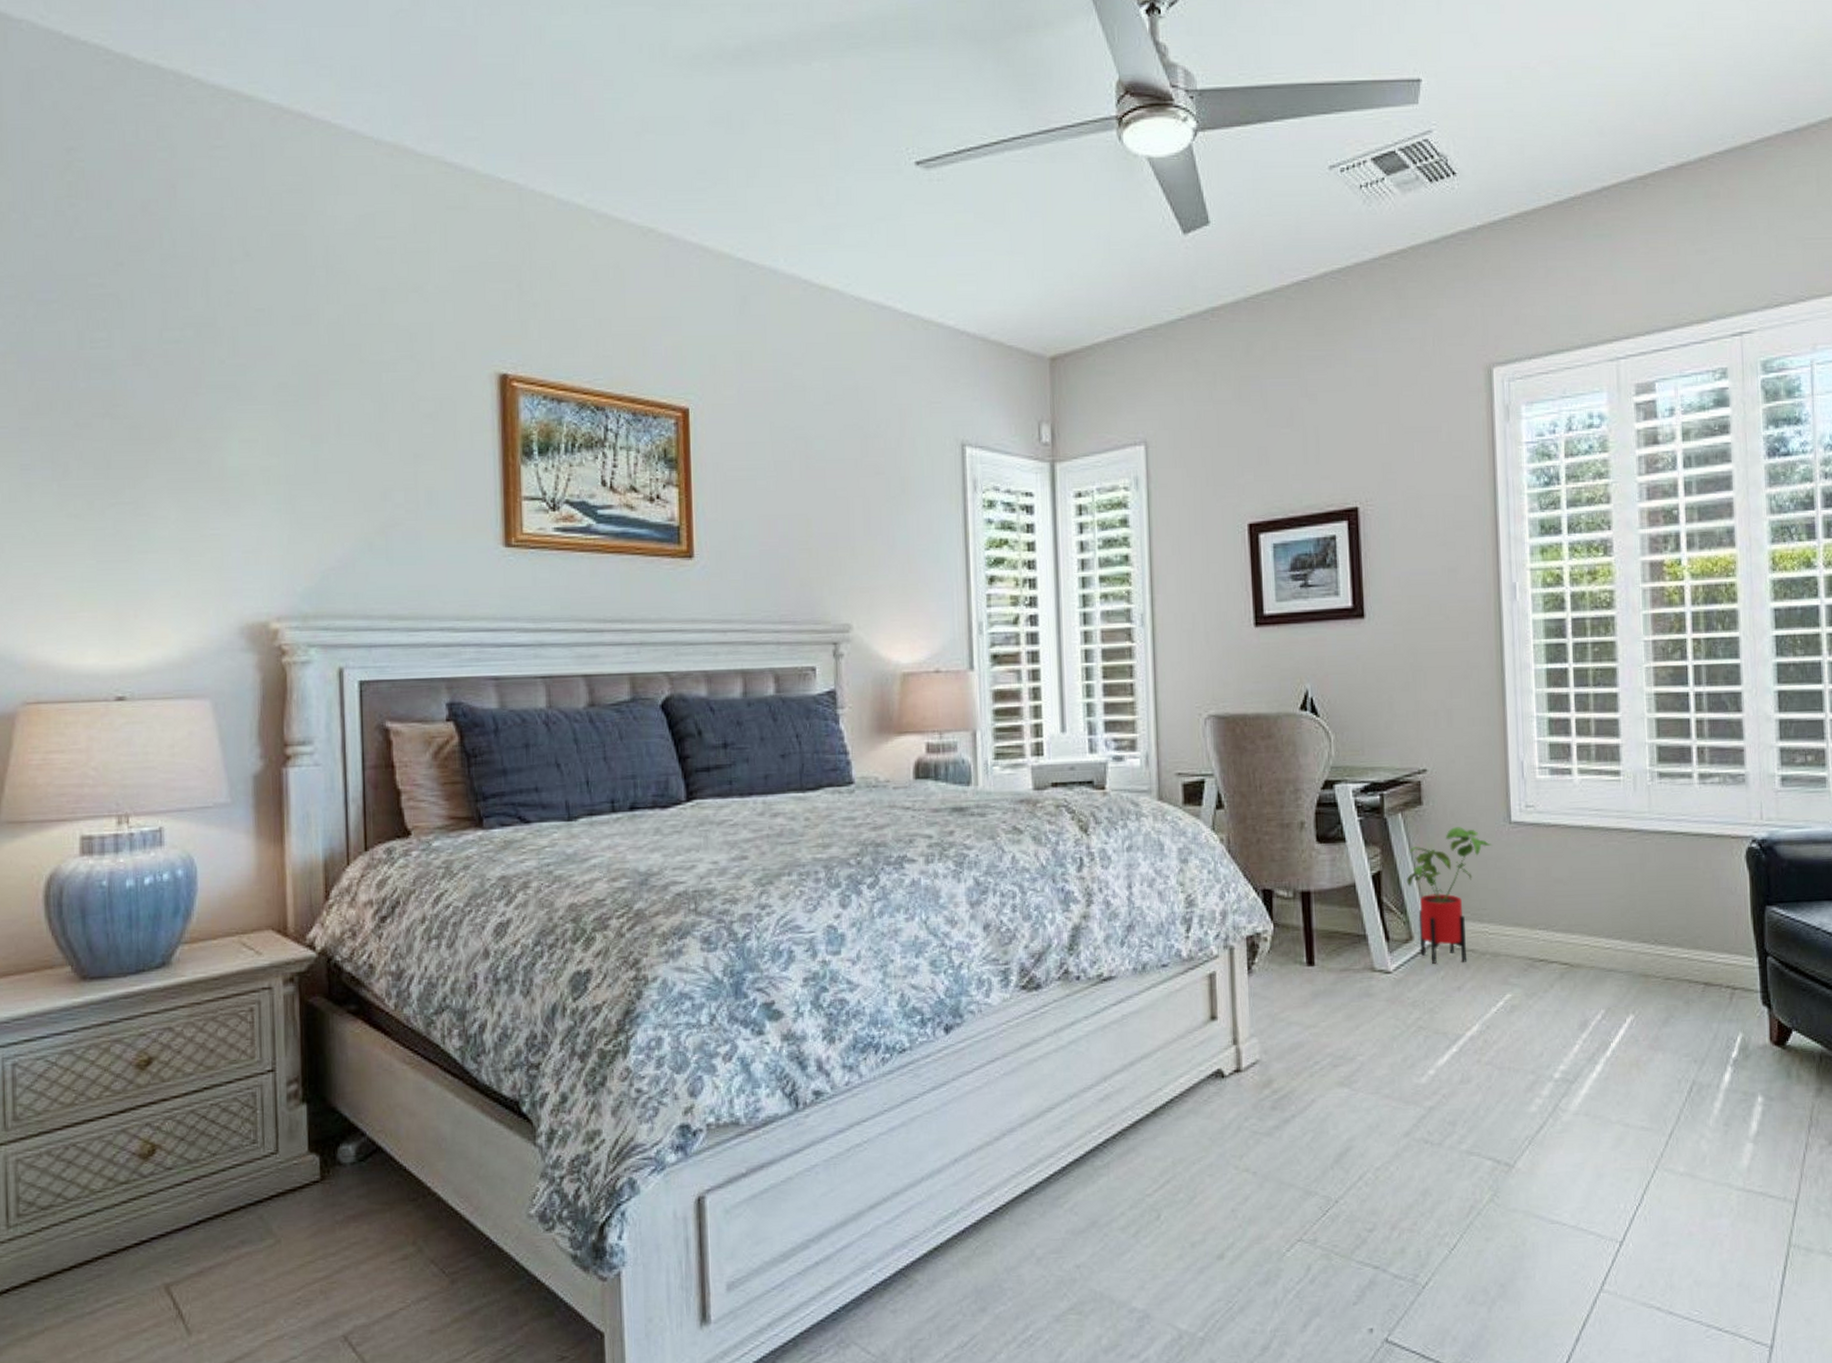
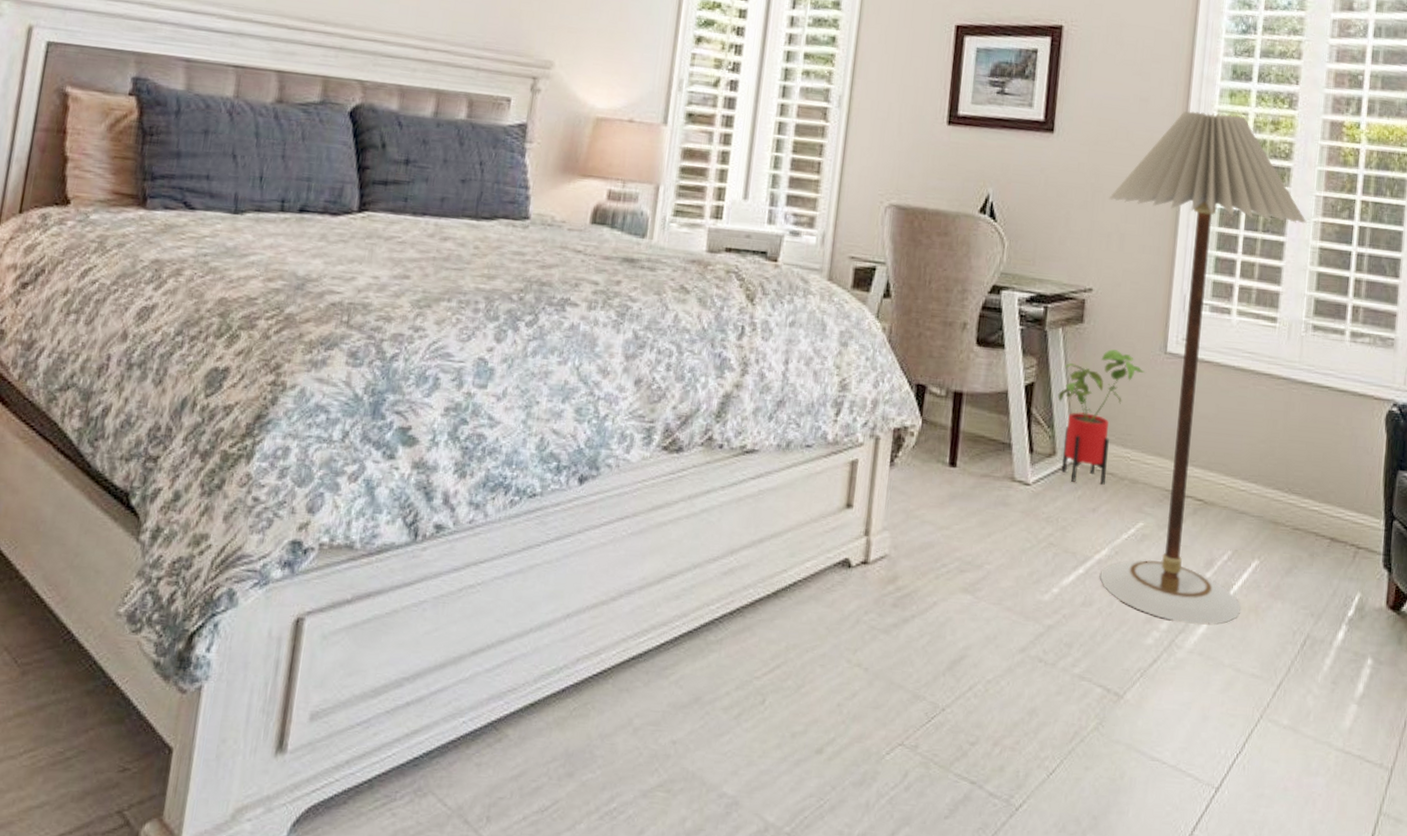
floor lamp: none [1430,571,1639,1087] -> present [1099,111,1307,626]

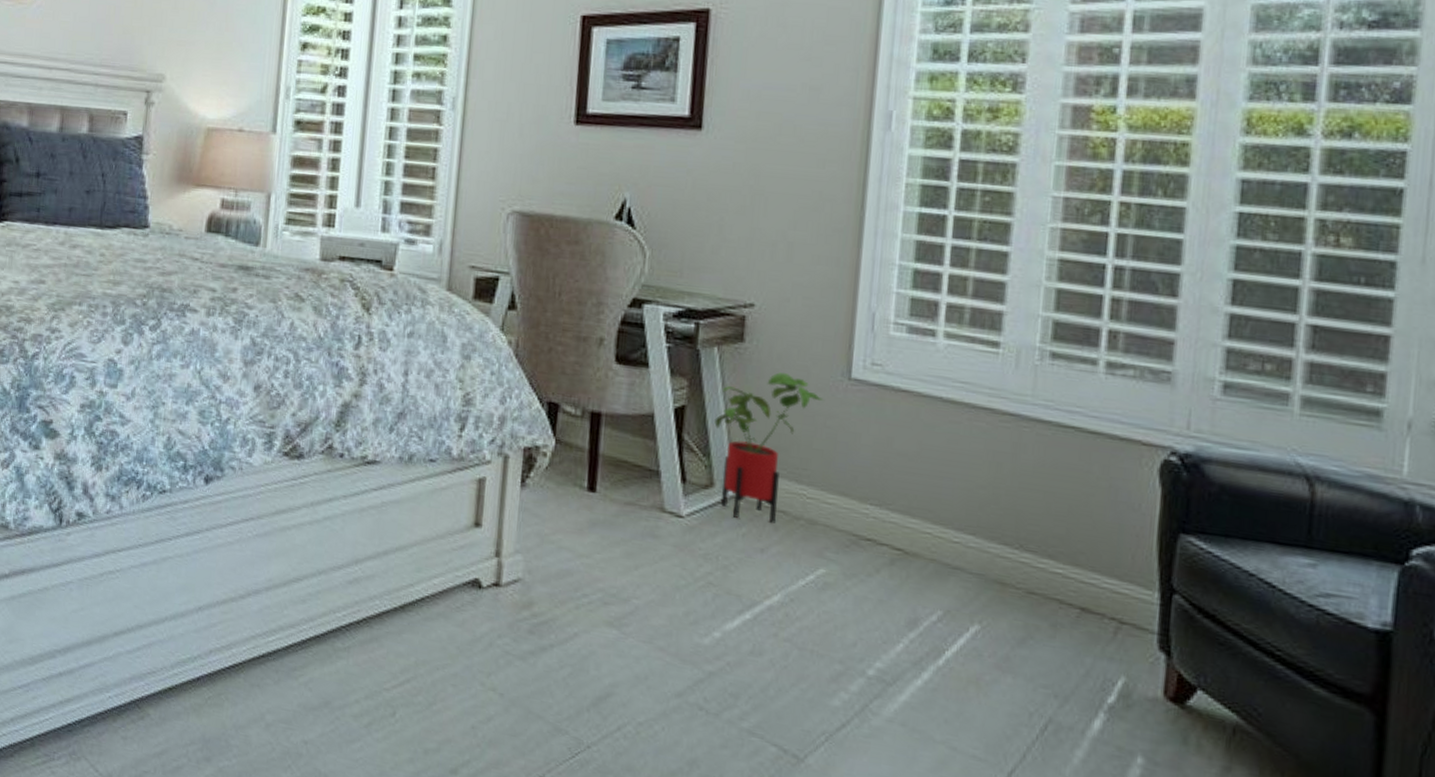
floor lamp: present [1099,111,1307,626] -> none [770,99,1041,695]

